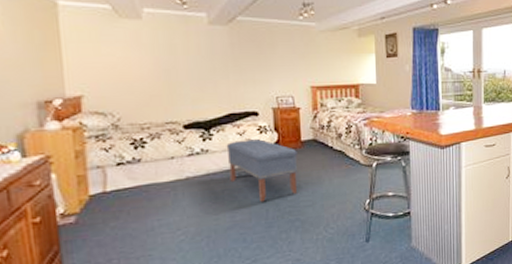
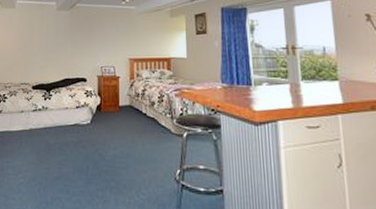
bench: present [226,139,298,202] -> none [60,101,116,158]

